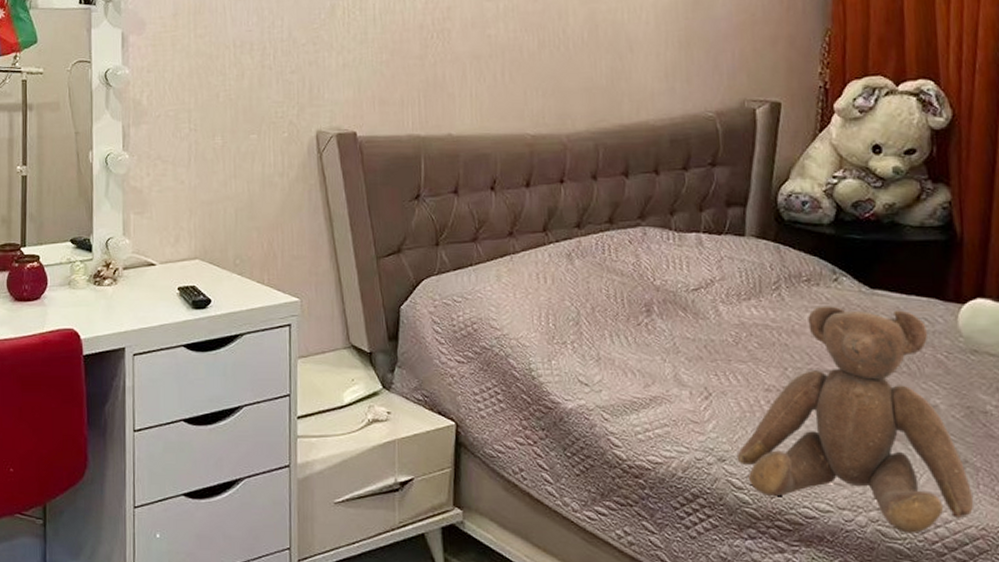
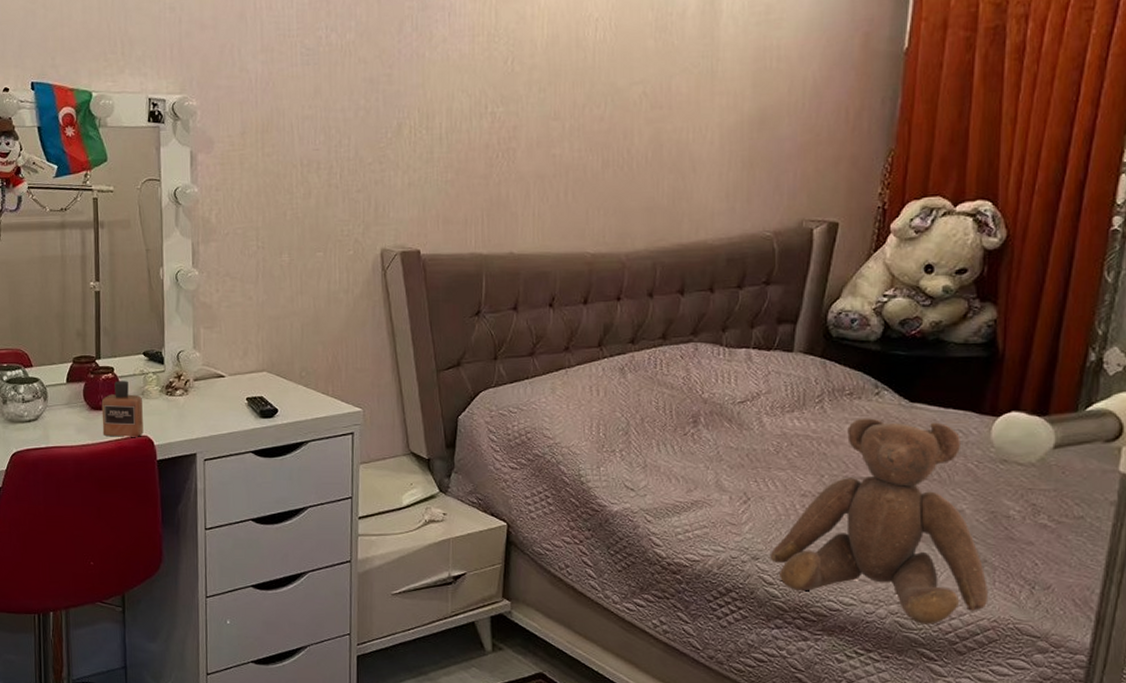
perfume: none [25,270,69,330] -> present [101,381,144,437]

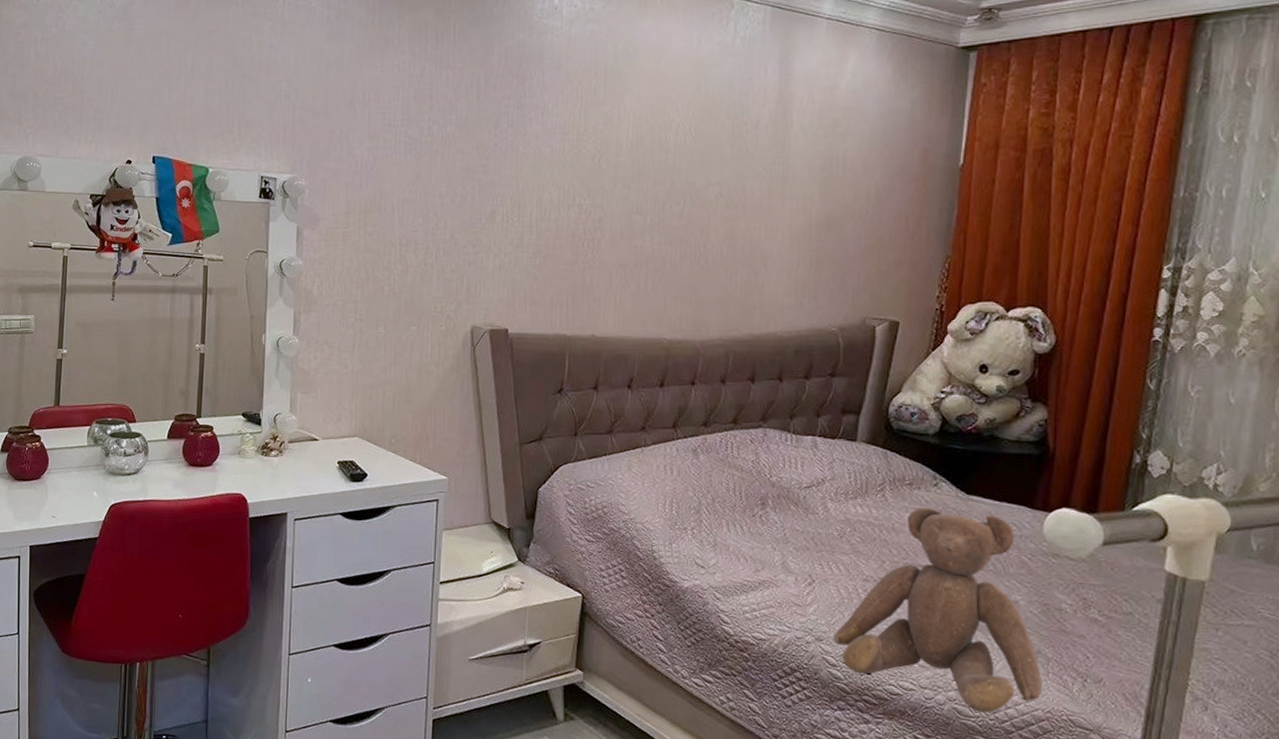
perfume: present [101,381,144,437] -> none [199,439,238,494]

